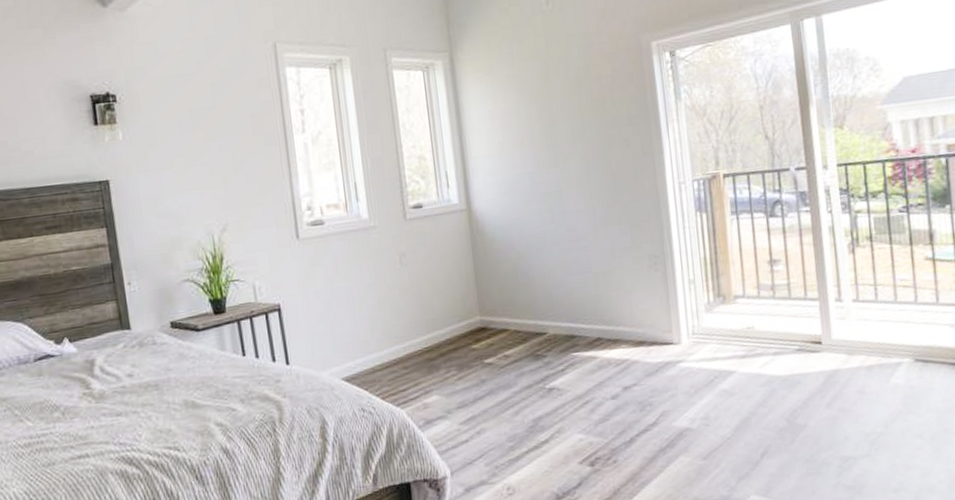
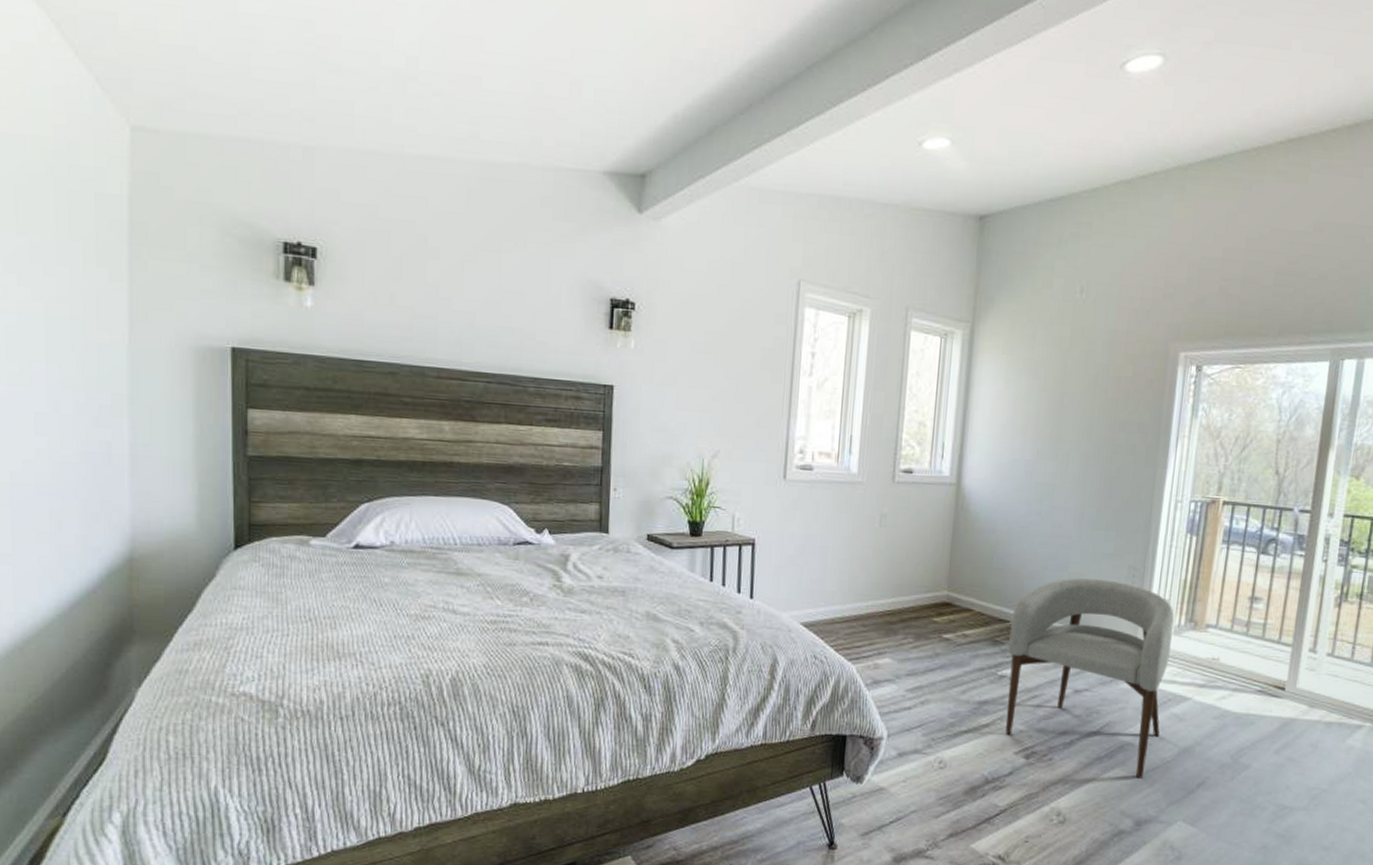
armchair: none [548,272,715,462] -> present [1006,578,1174,779]

